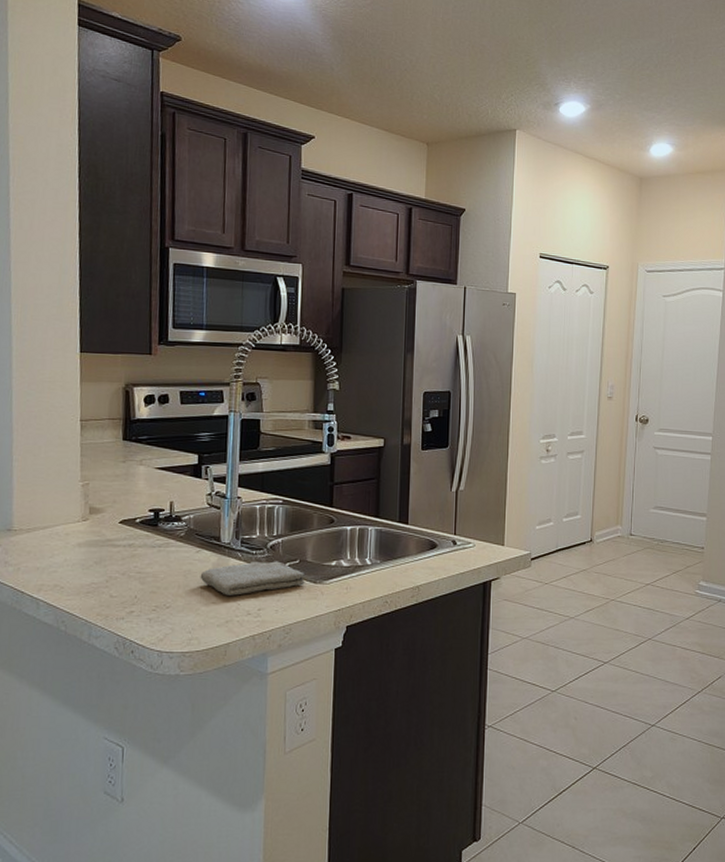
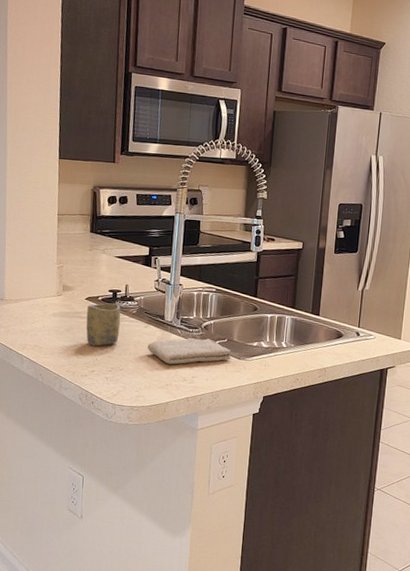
cup: none [121,524,166,580] -> present [86,302,121,346]

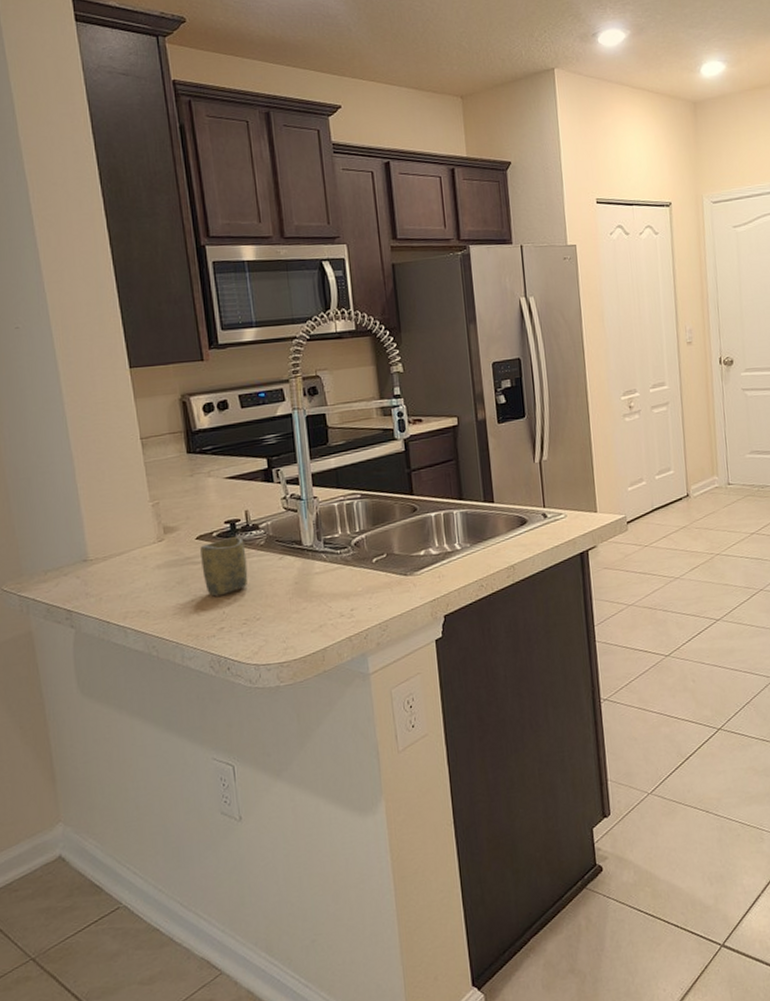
washcloth: present [147,337,231,365] -> none [286,557,394,600]

